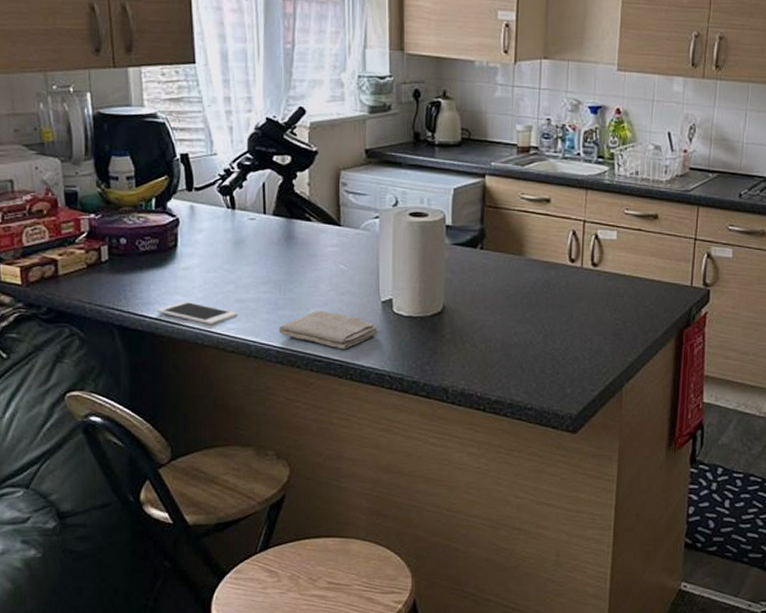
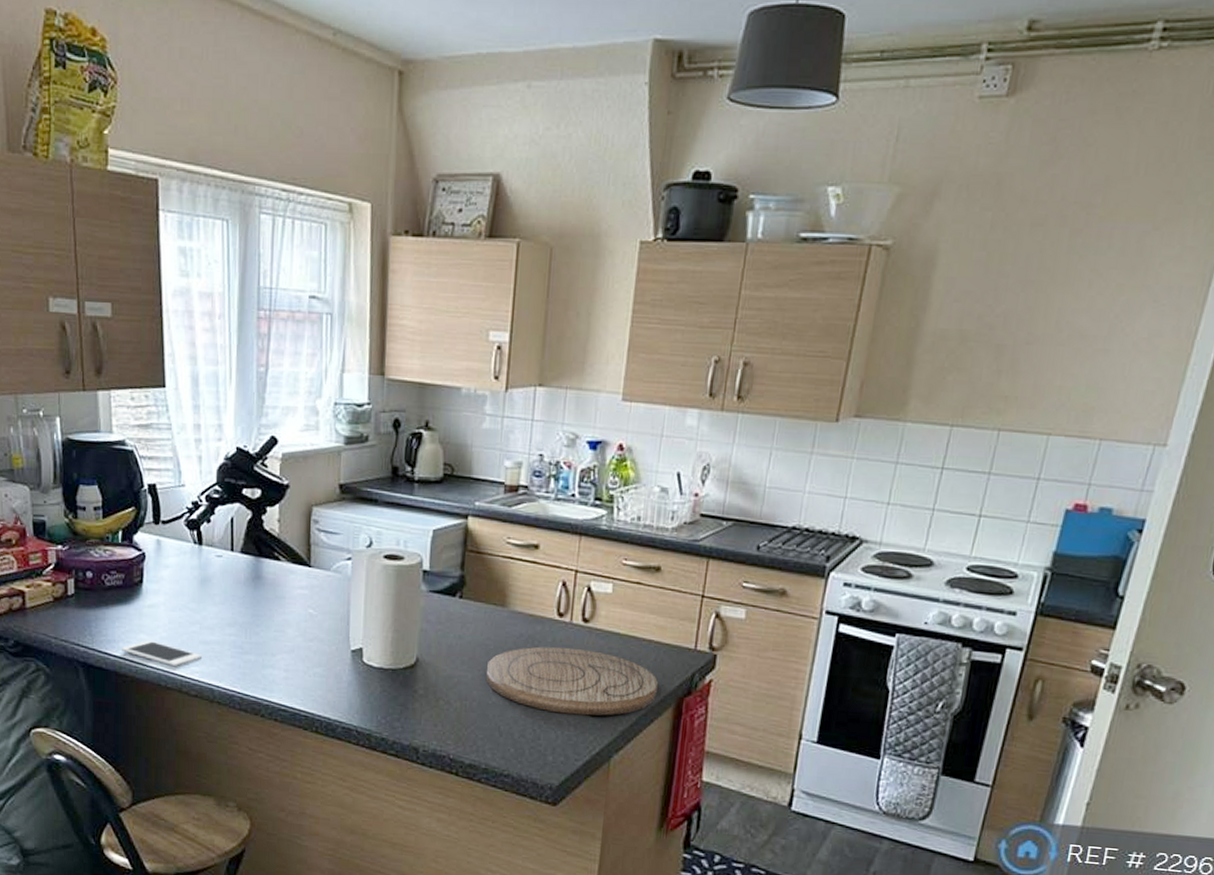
washcloth: present [278,310,378,350] -> none [243,656,346,700]
cutting board: none [507,289,660,350] -> present [485,646,658,716]

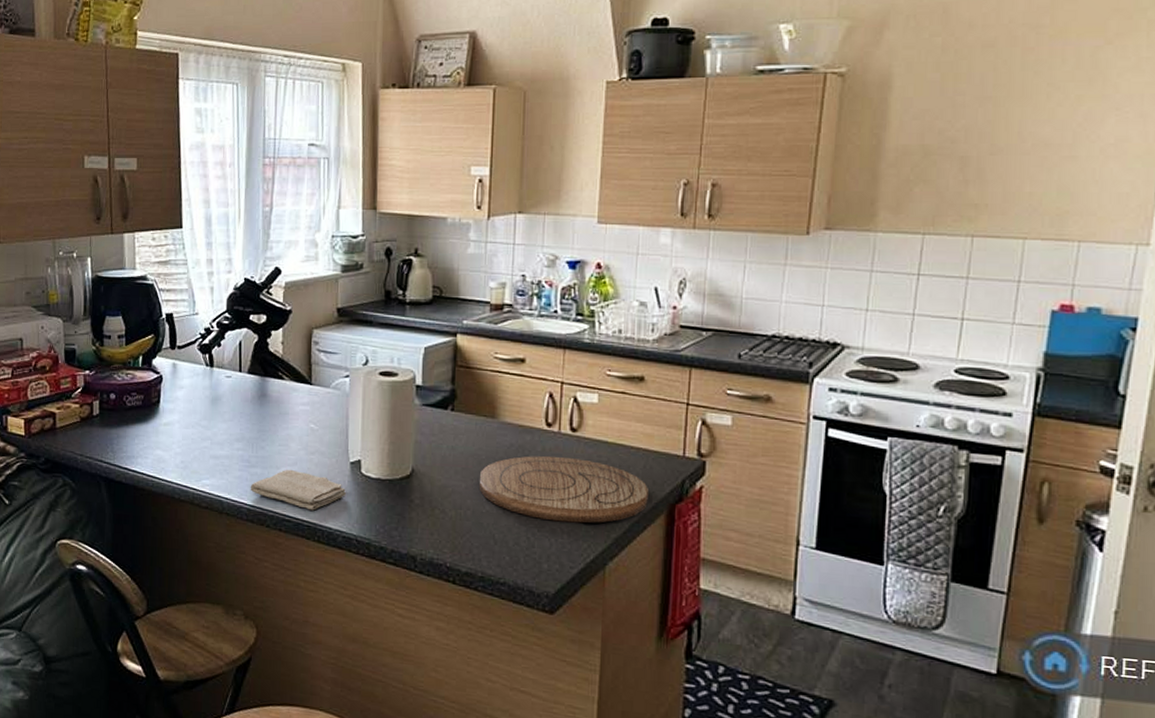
cell phone: present [121,640,201,667] -> none [139,455,212,481]
washcloth: none [243,656,346,700] -> present [250,469,346,511]

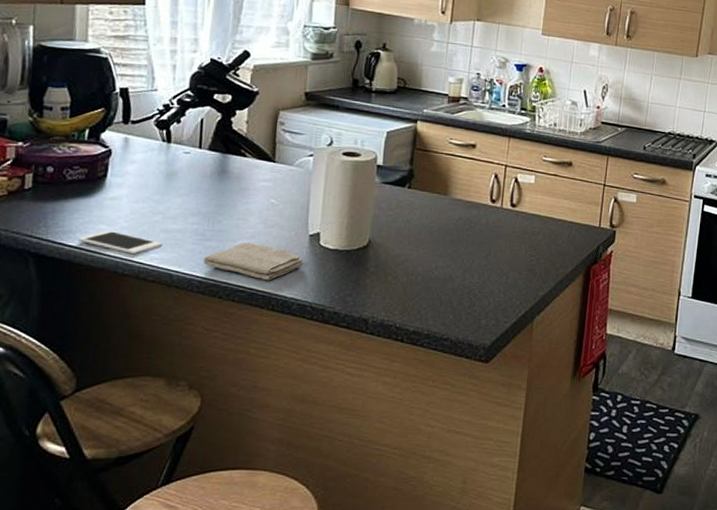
cell phone: none [139,455,212,481] -> present [77,230,162,255]
cutting board: present [478,455,648,523] -> none [429,227,571,284]

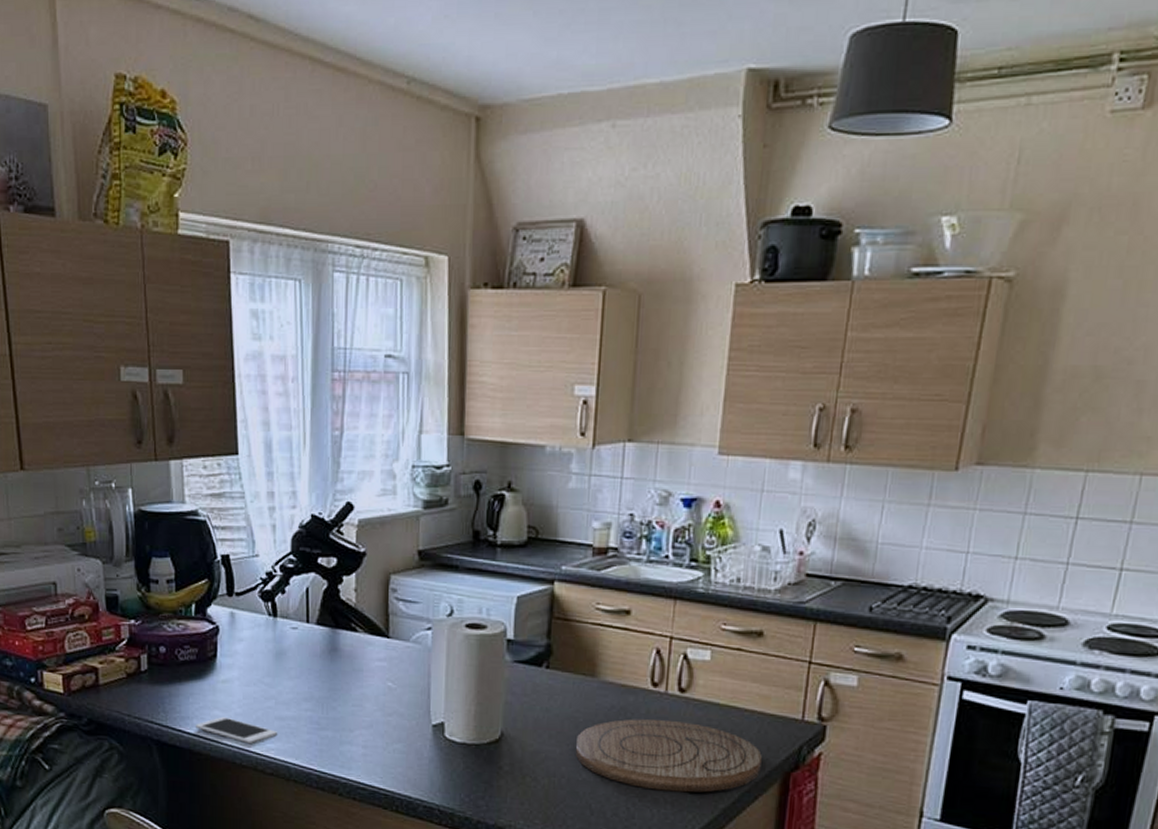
washcloth: present [203,242,303,281] -> none [320,732,427,778]
cutting board: none [429,227,571,284] -> present [575,718,762,793]

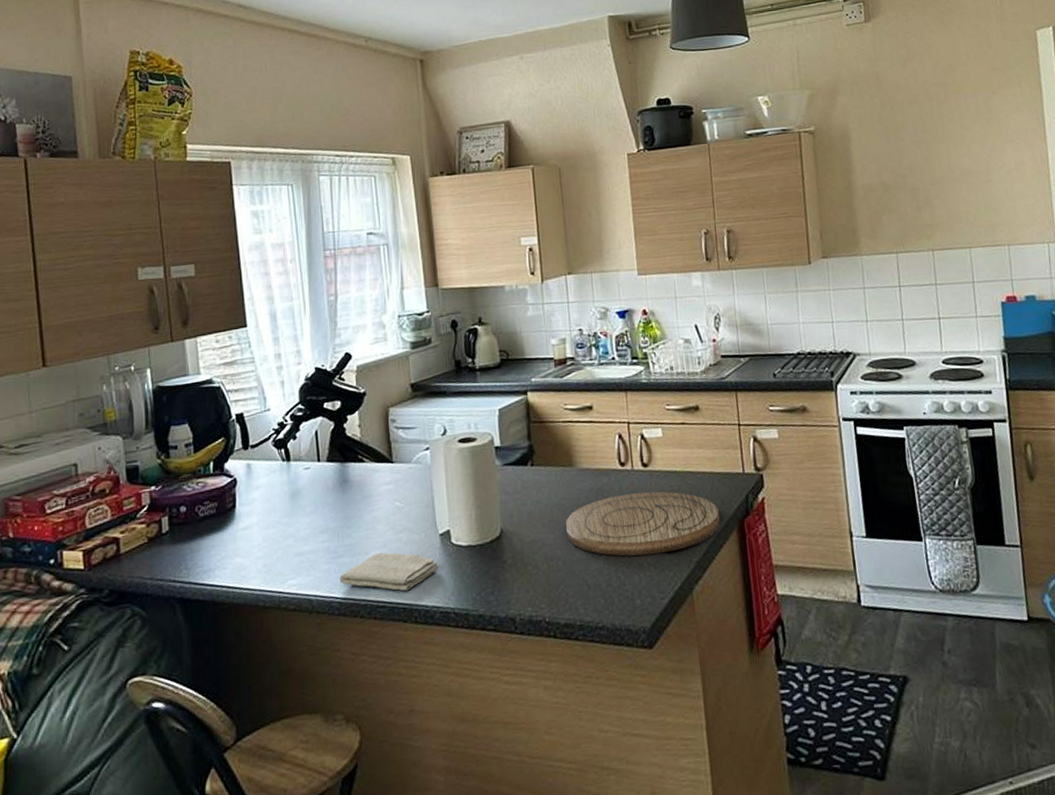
cell phone: present [195,716,277,744] -> none [217,562,297,585]
washcloth: none [320,732,427,778] -> present [339,552,439,592]

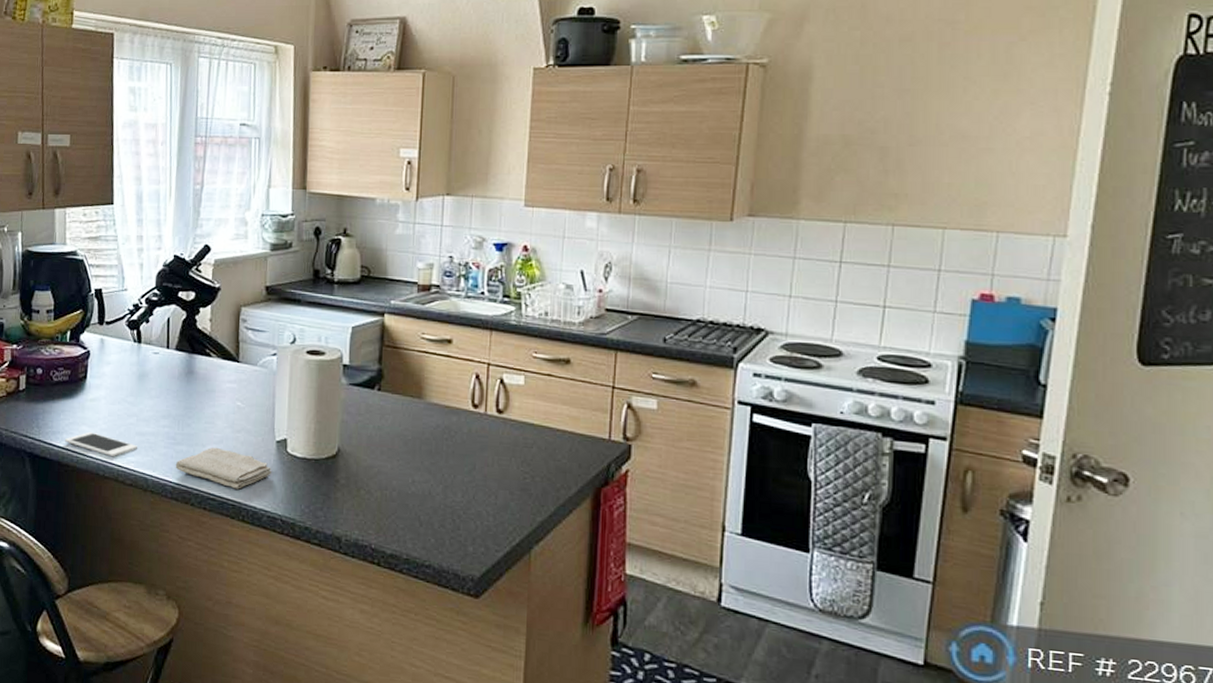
cell phone: none [217,562,297,585] -> present [64,431,137,457]
cutting board: present [566,491,720,557] -> none [404,437,574,506]

